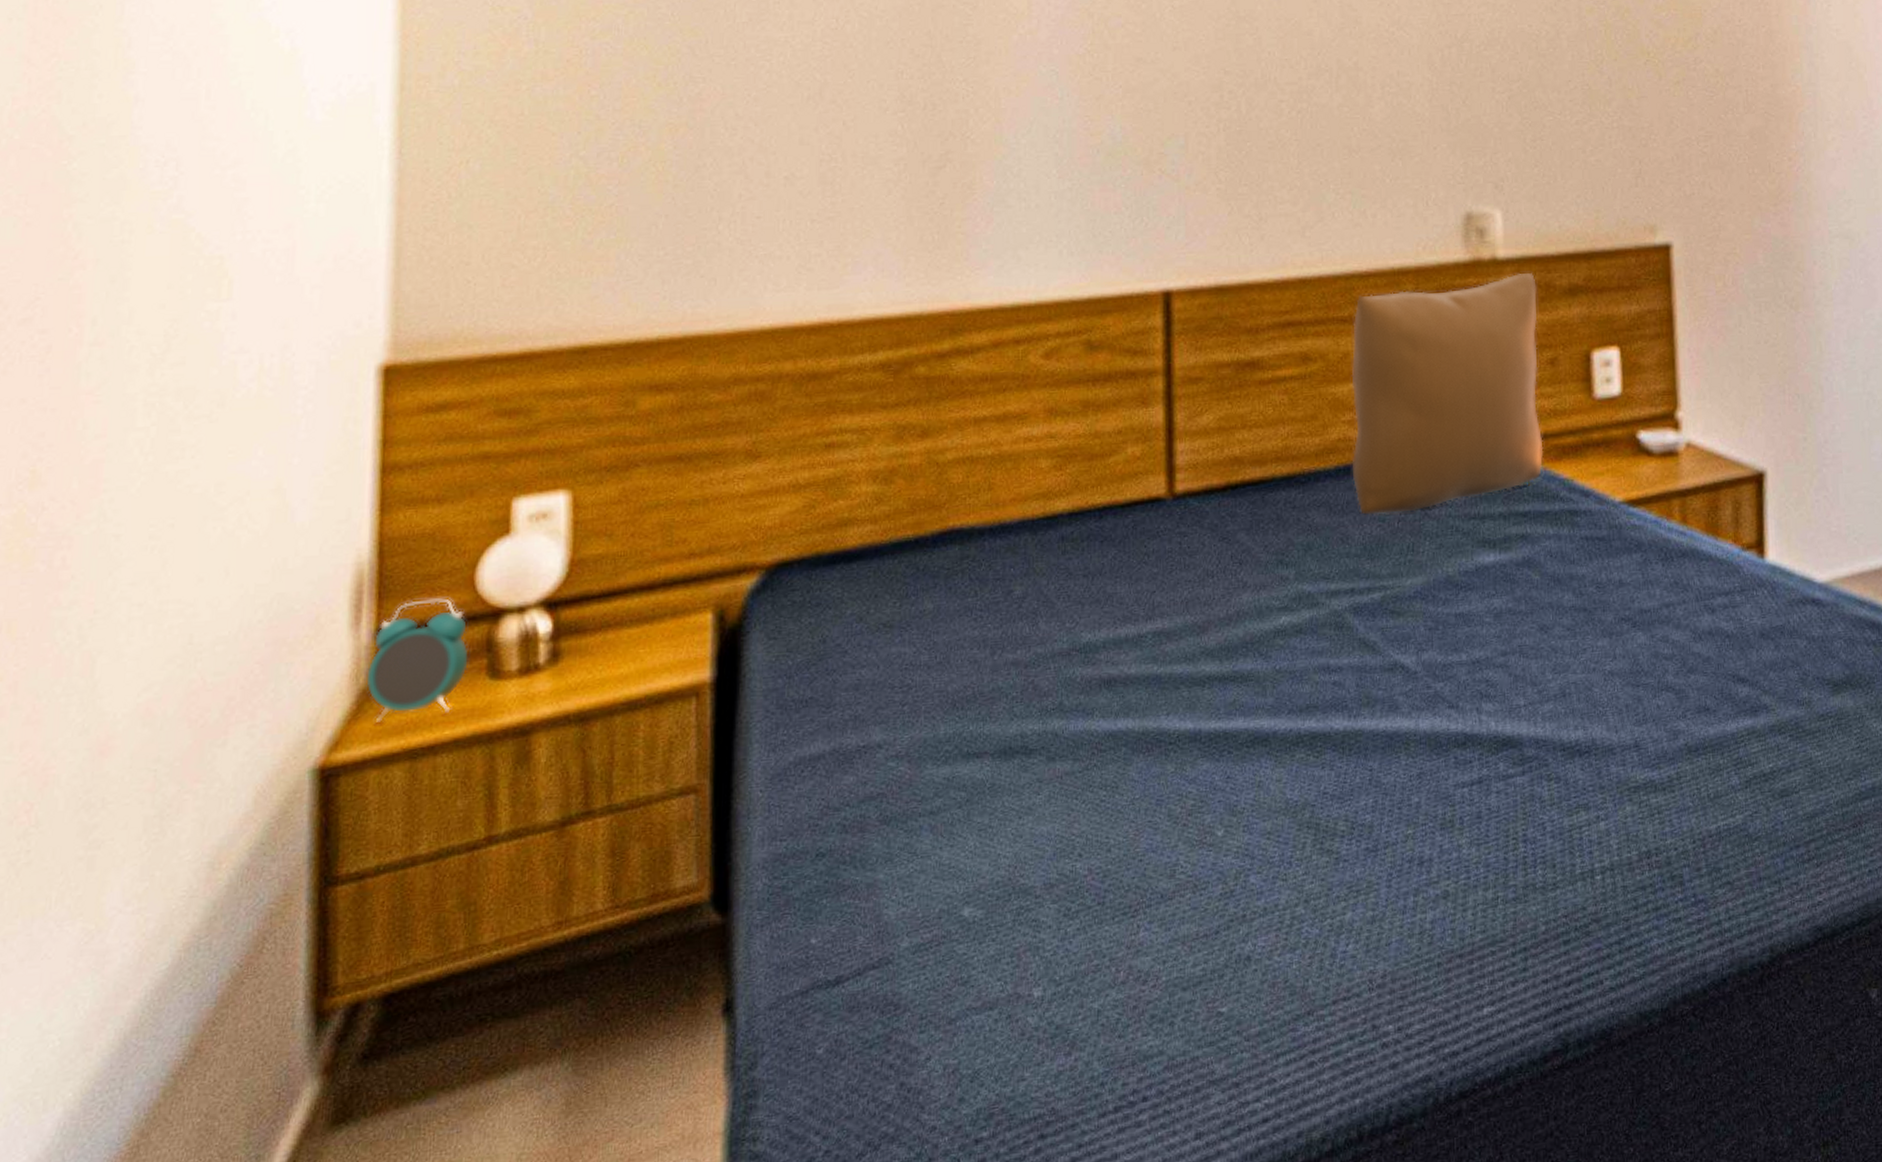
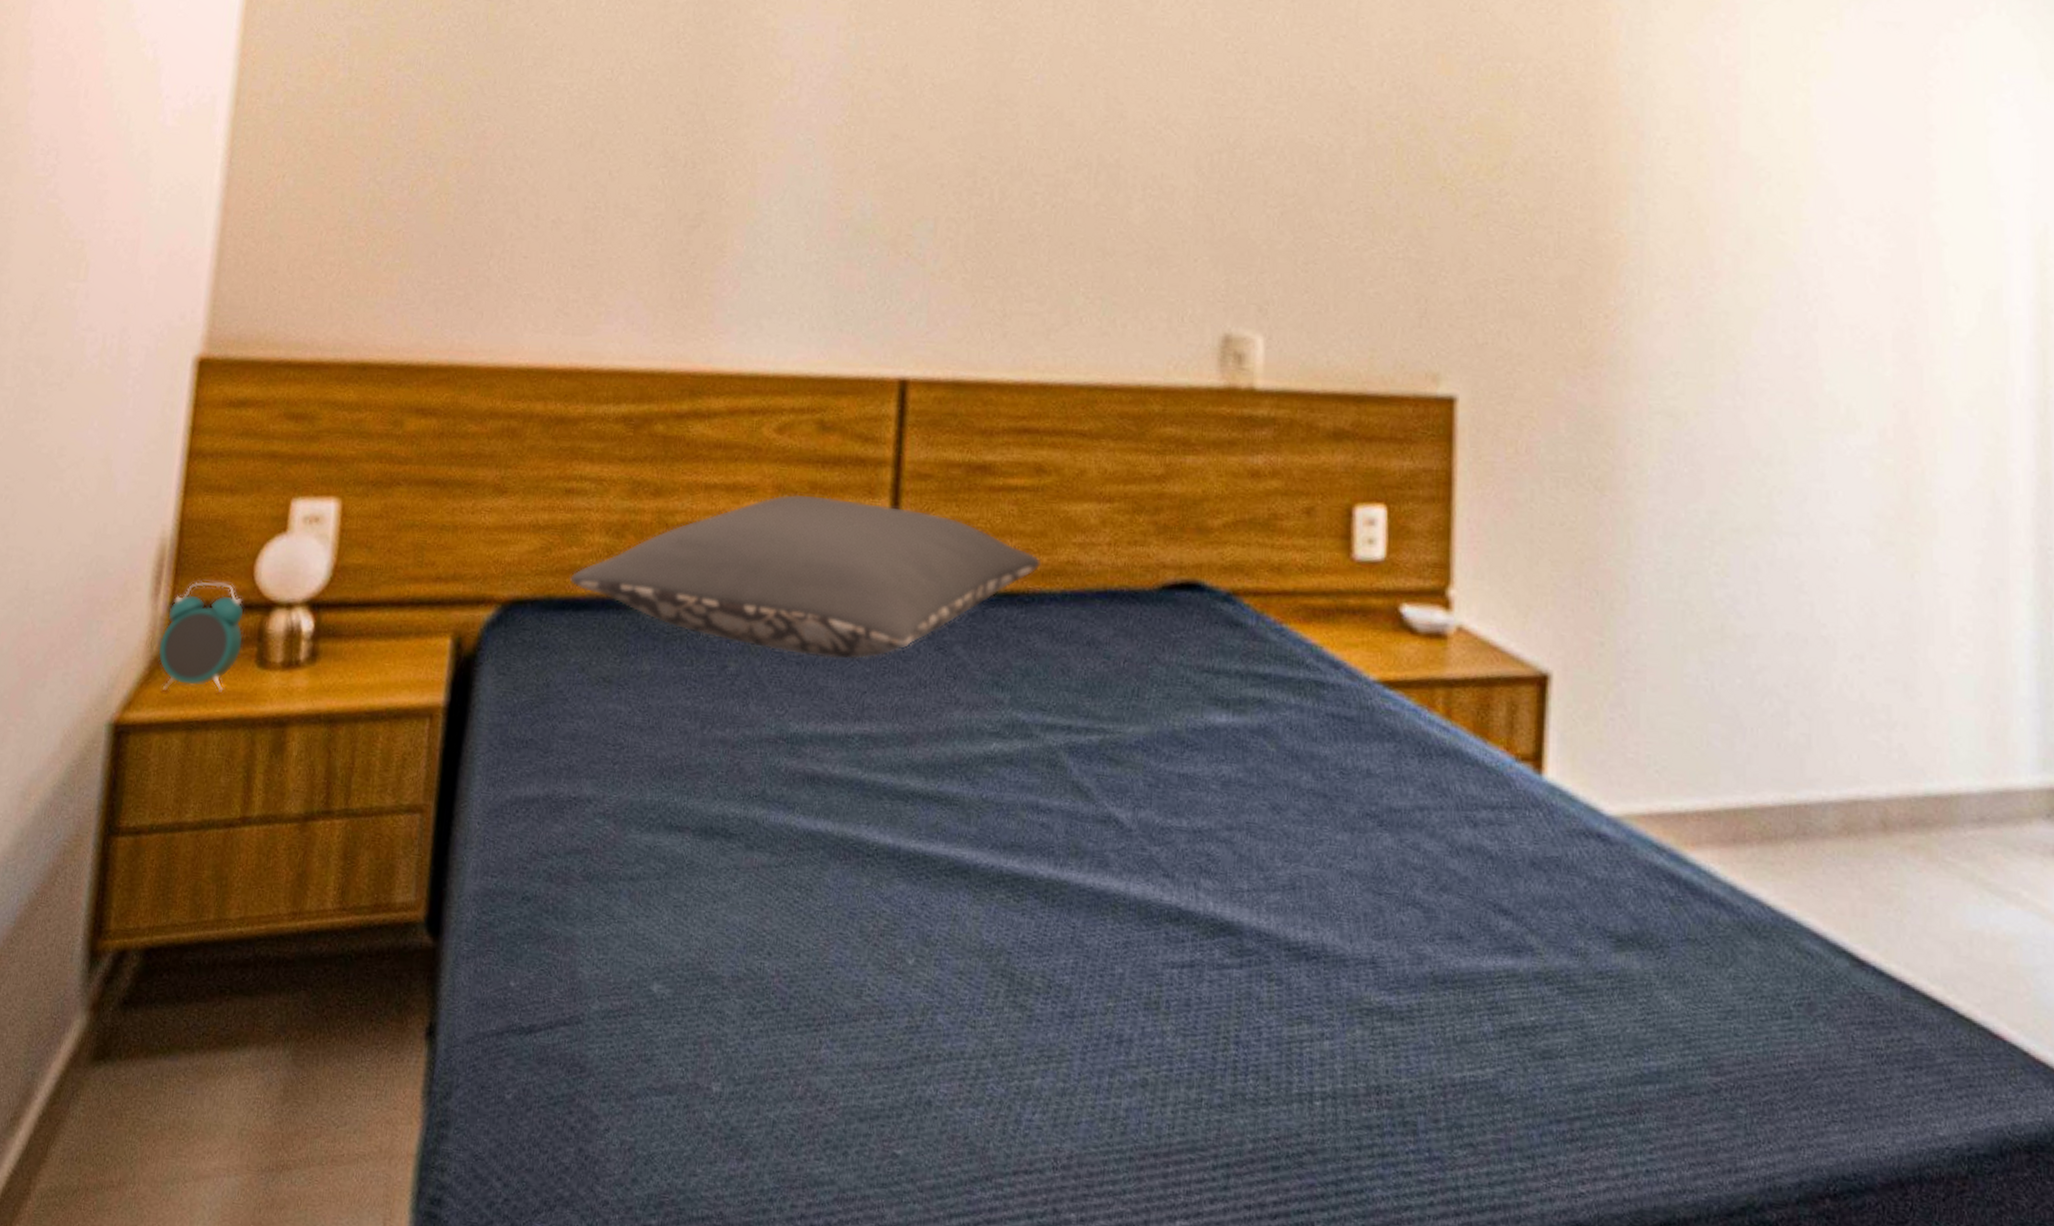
pillow: none [837,412,1314,568] -> present [569,494,1042,660]
pillow: present [1351,272,1544,515] -> none [1079,408,1297,654]

